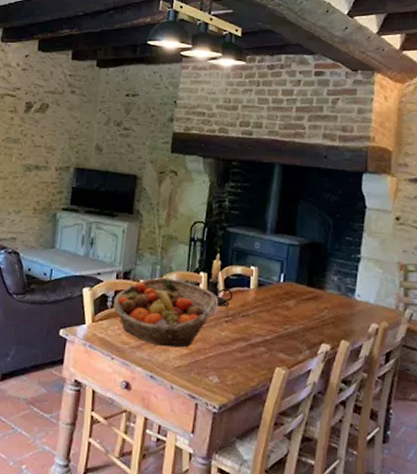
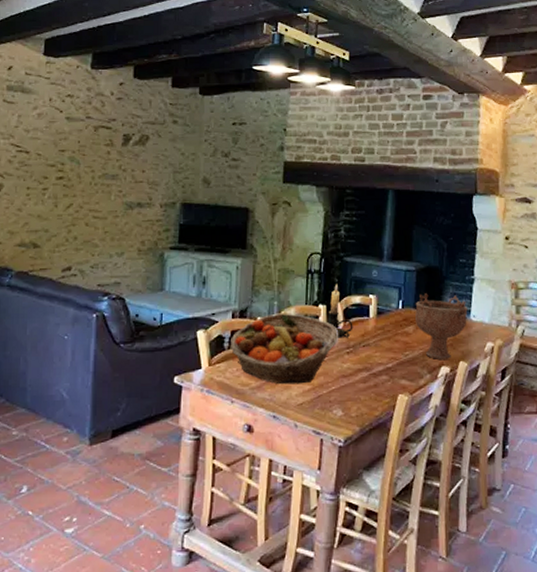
decorative bowl: none [297,269,352,337] -> present [415,293,468,359]

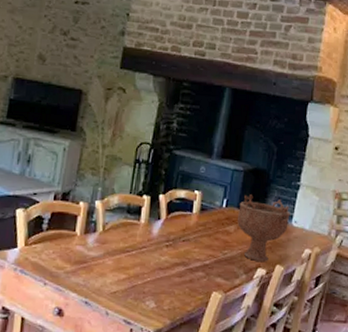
fruit basket: present [229,313,339,385] -> none [48,199,161,273]
candle holder: present [327,284,353,338] -> none [149,176,176,231]

